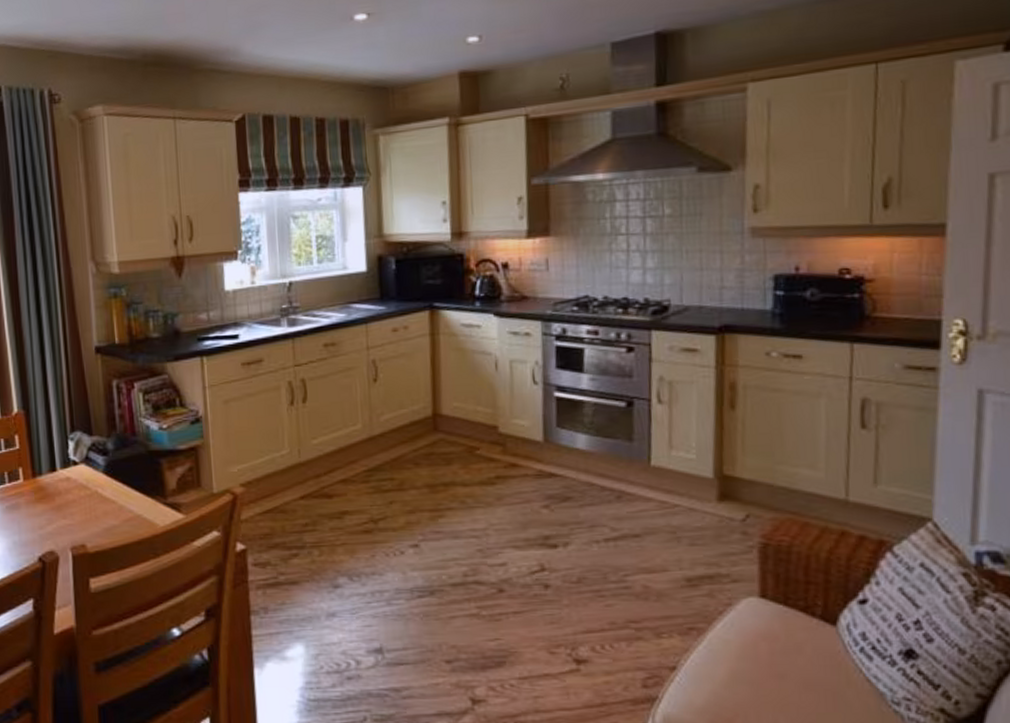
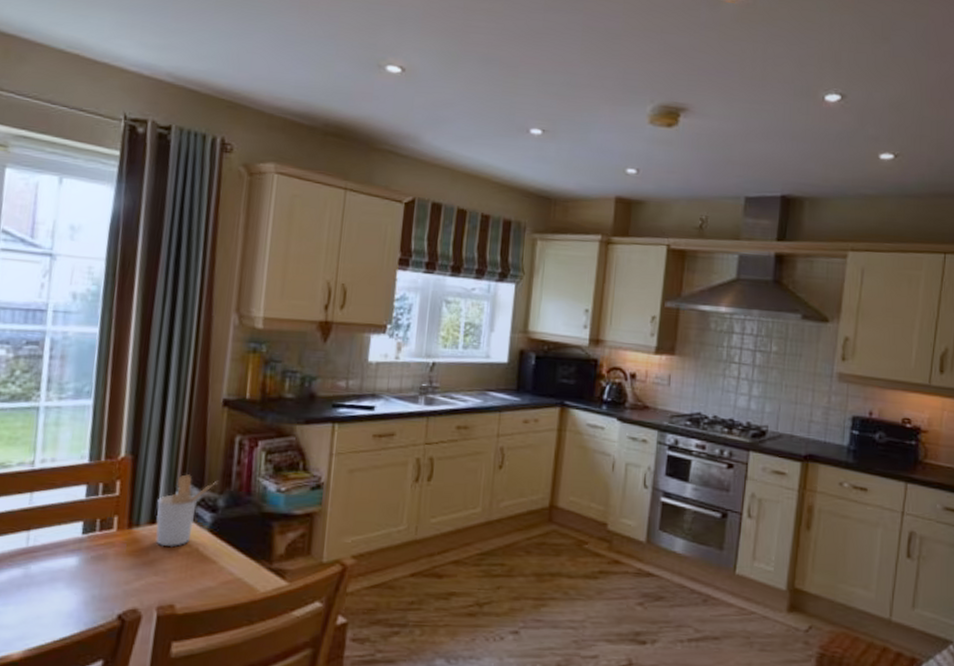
utensil holder: none [53,422,104,492] -> present [155,474,217,548]

